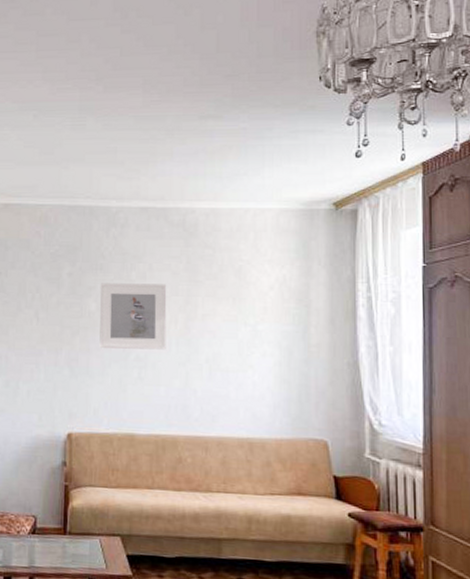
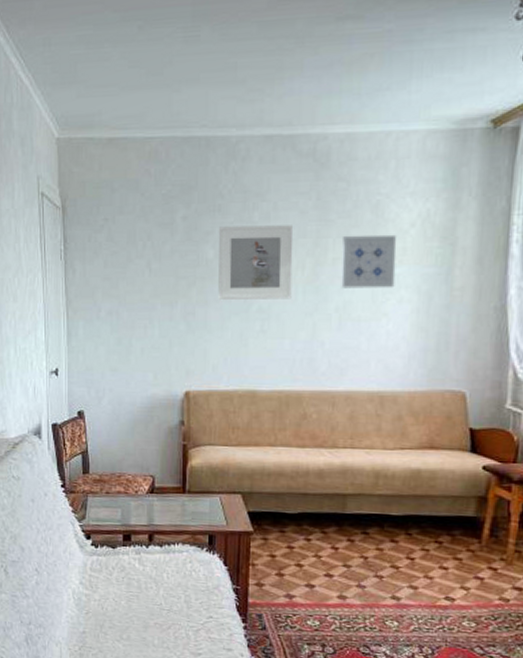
wall art: none [210,294,259,343] -> present [341,234,397,289]

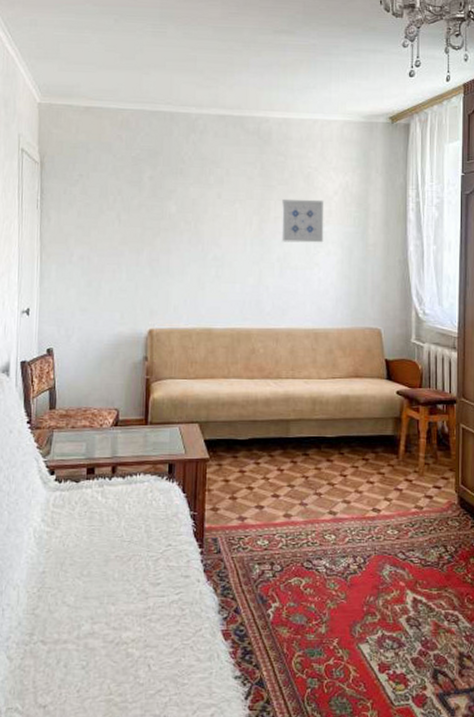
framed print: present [218,225,294,301] -> none [179,186,243,250]

